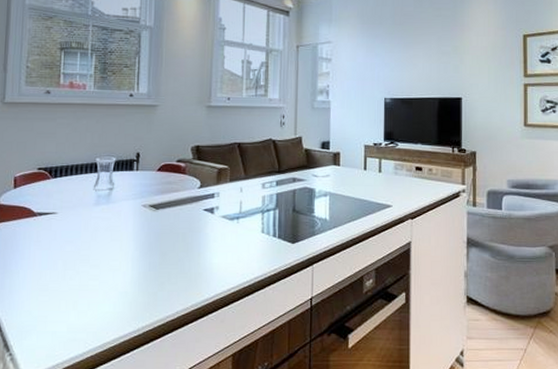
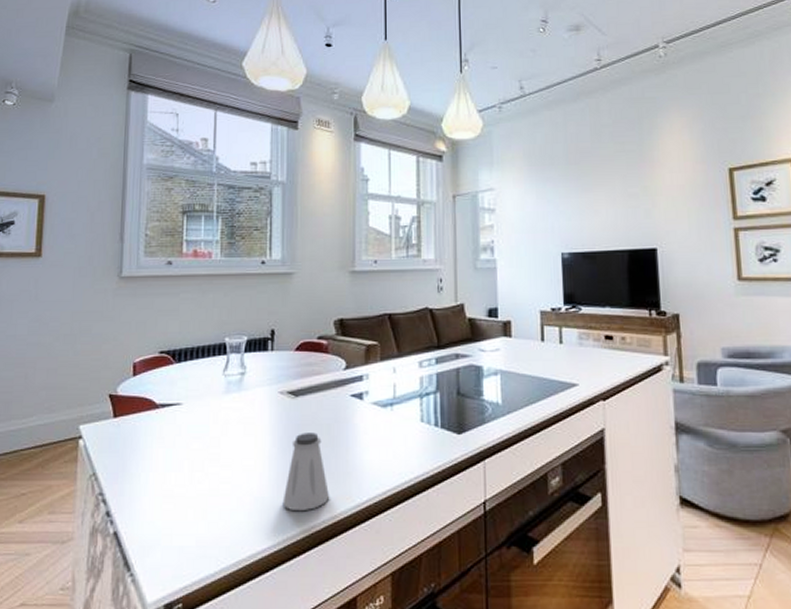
saltshaker: none [143,239,183,304] -> present [282,433,330,512]

